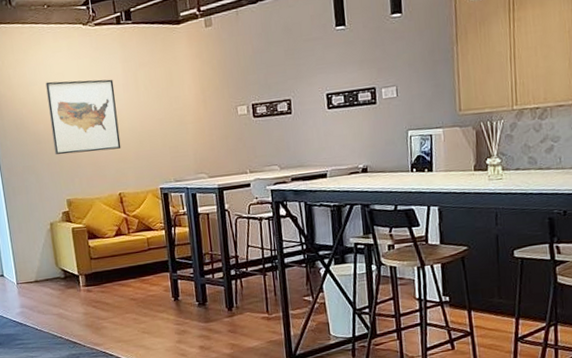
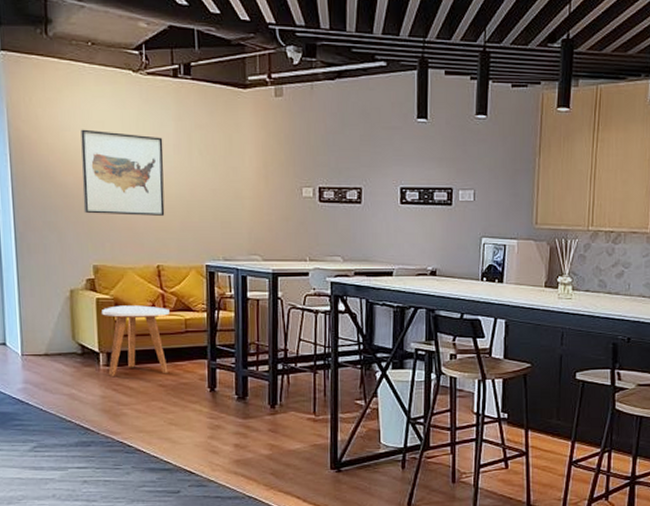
side table: none [77,229,137,295] -> present [102,305,170,376]

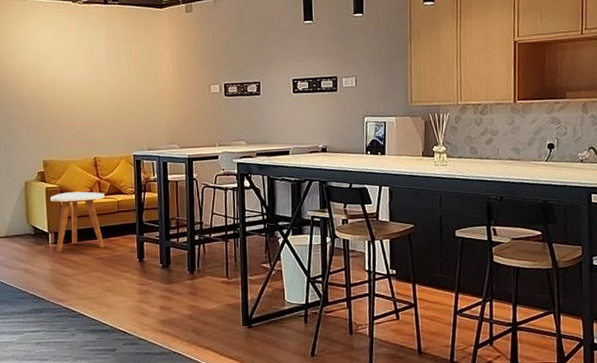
wall art: present [81,129,165,216] -> none [32,51,100,119]

